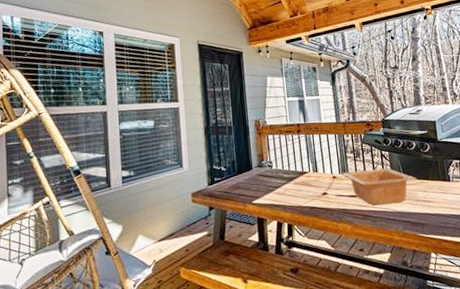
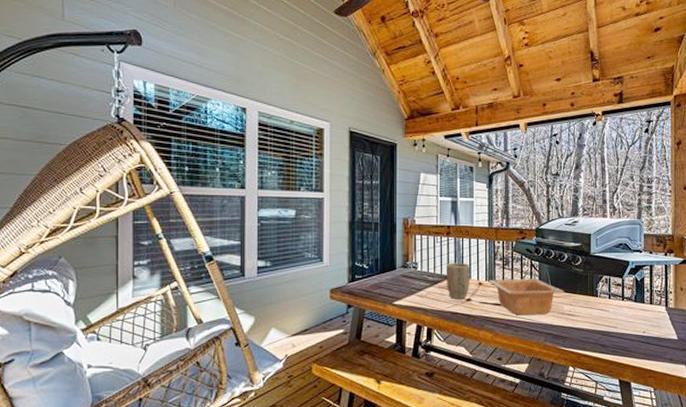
plant pot: none [300,158,325,194] -> present [446,263,470,299]

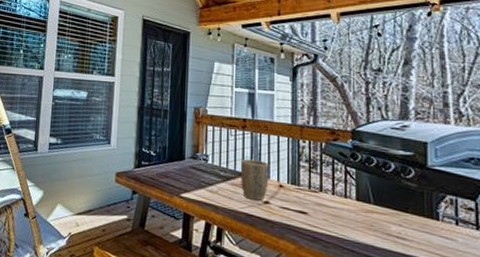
serving bowl: present [488,278,565,315] -> none [290,182,391,233]

